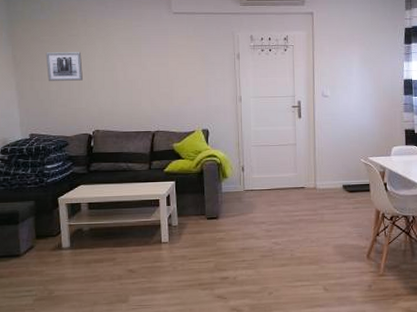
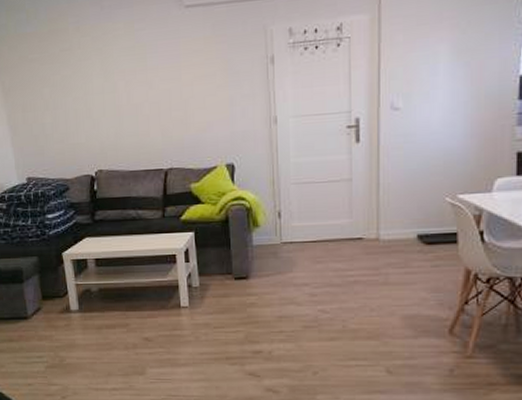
wall art: present [46,52,83,81] -> none [36,71,80,111]

